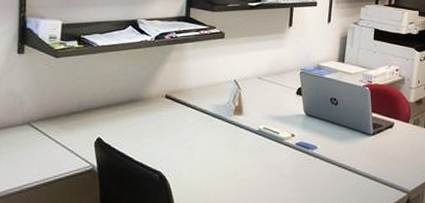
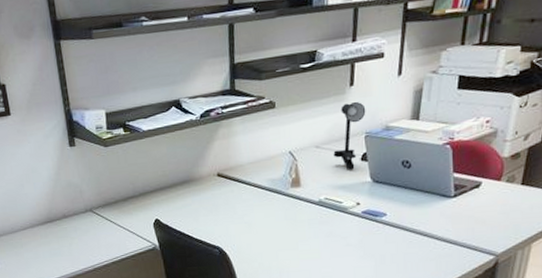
desk lamp: none [273,41,302,102] -> present [333,102,366,170]

